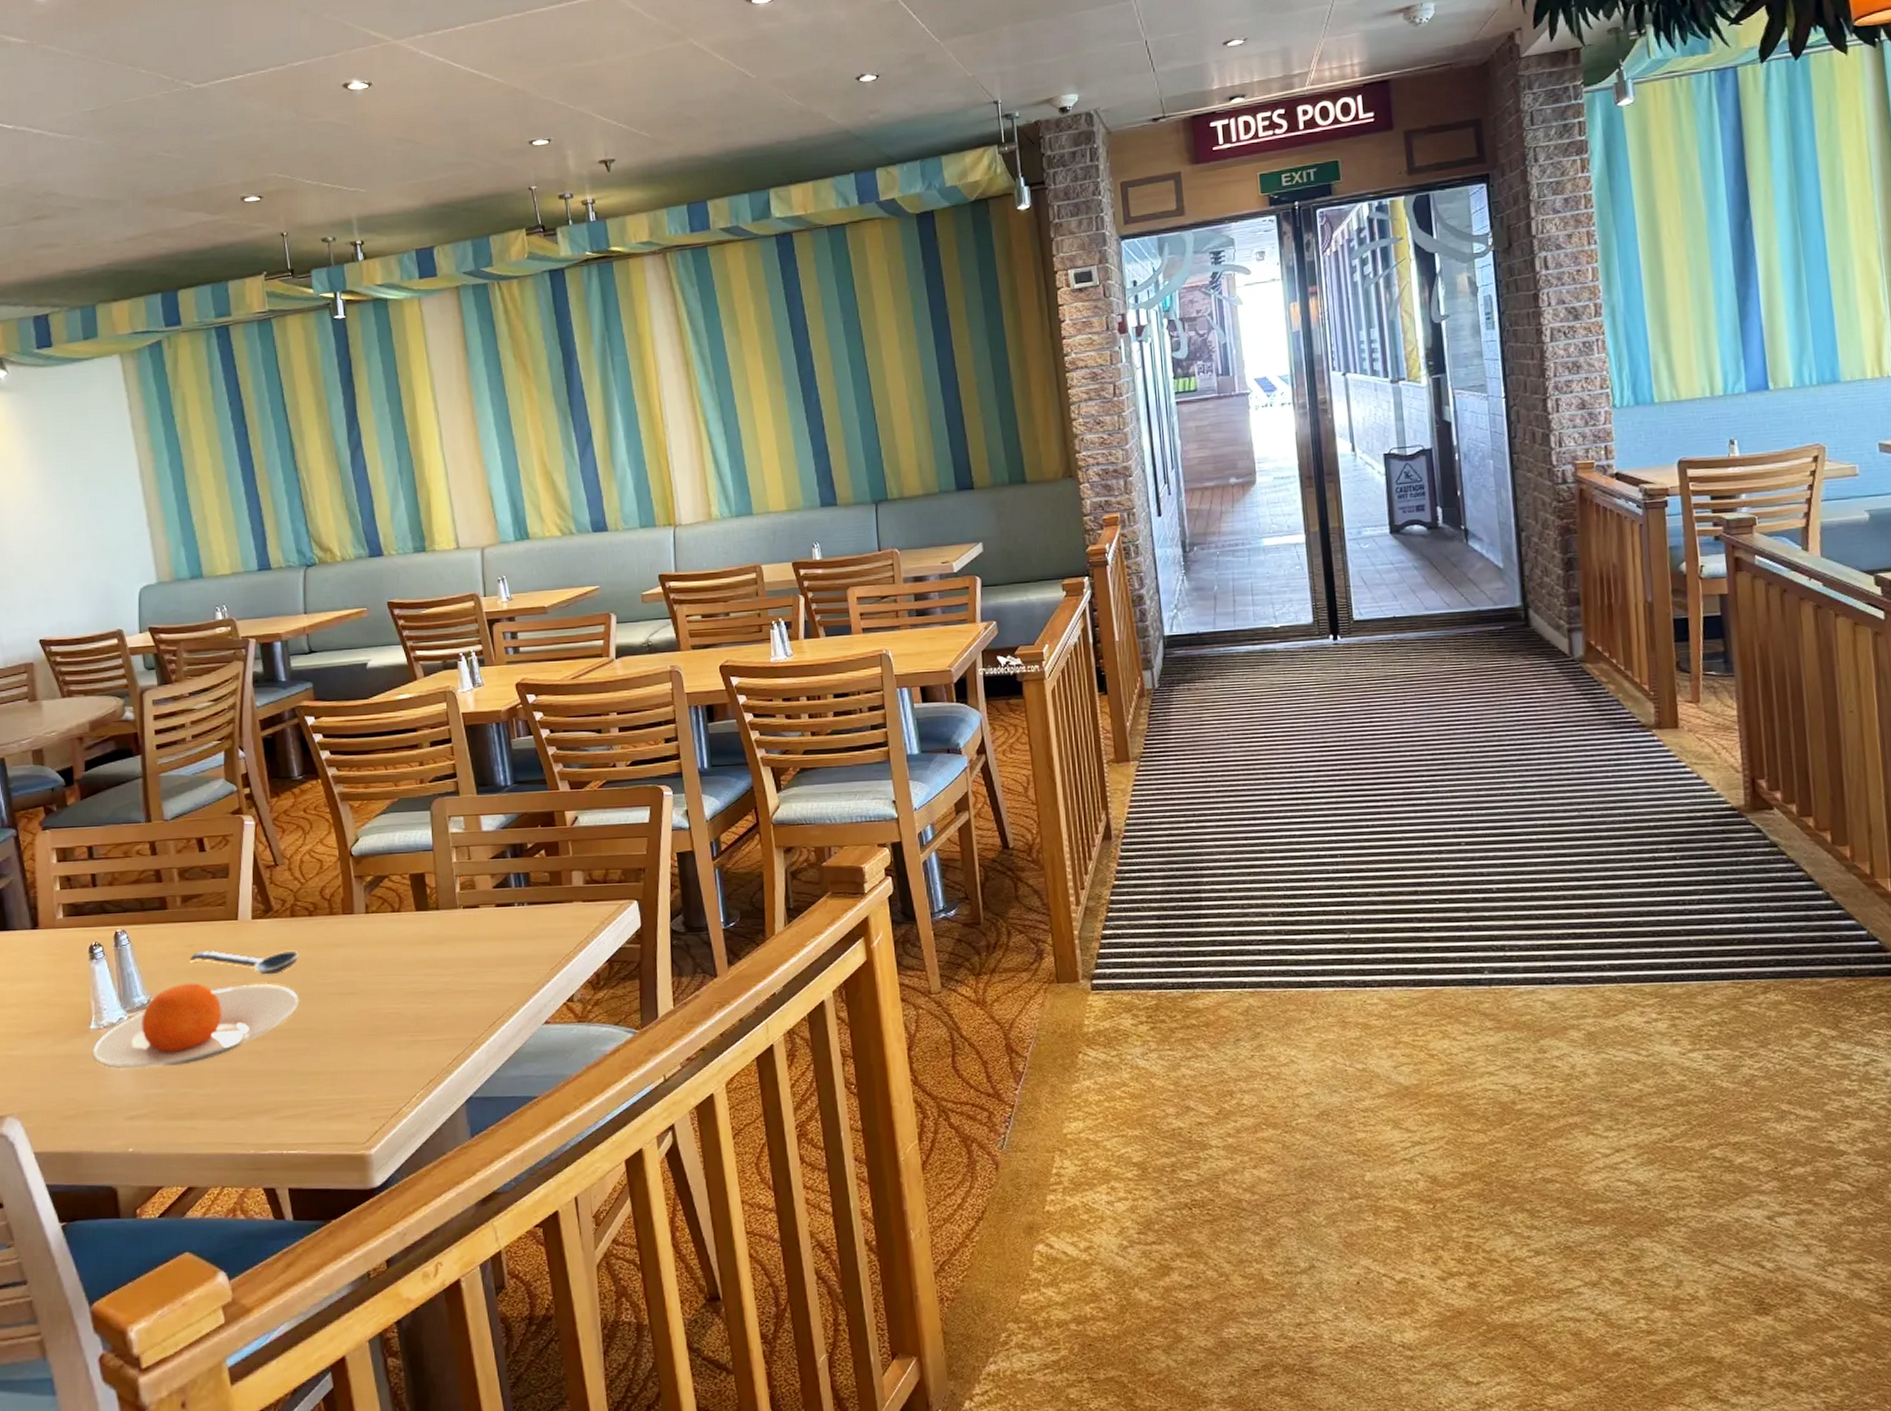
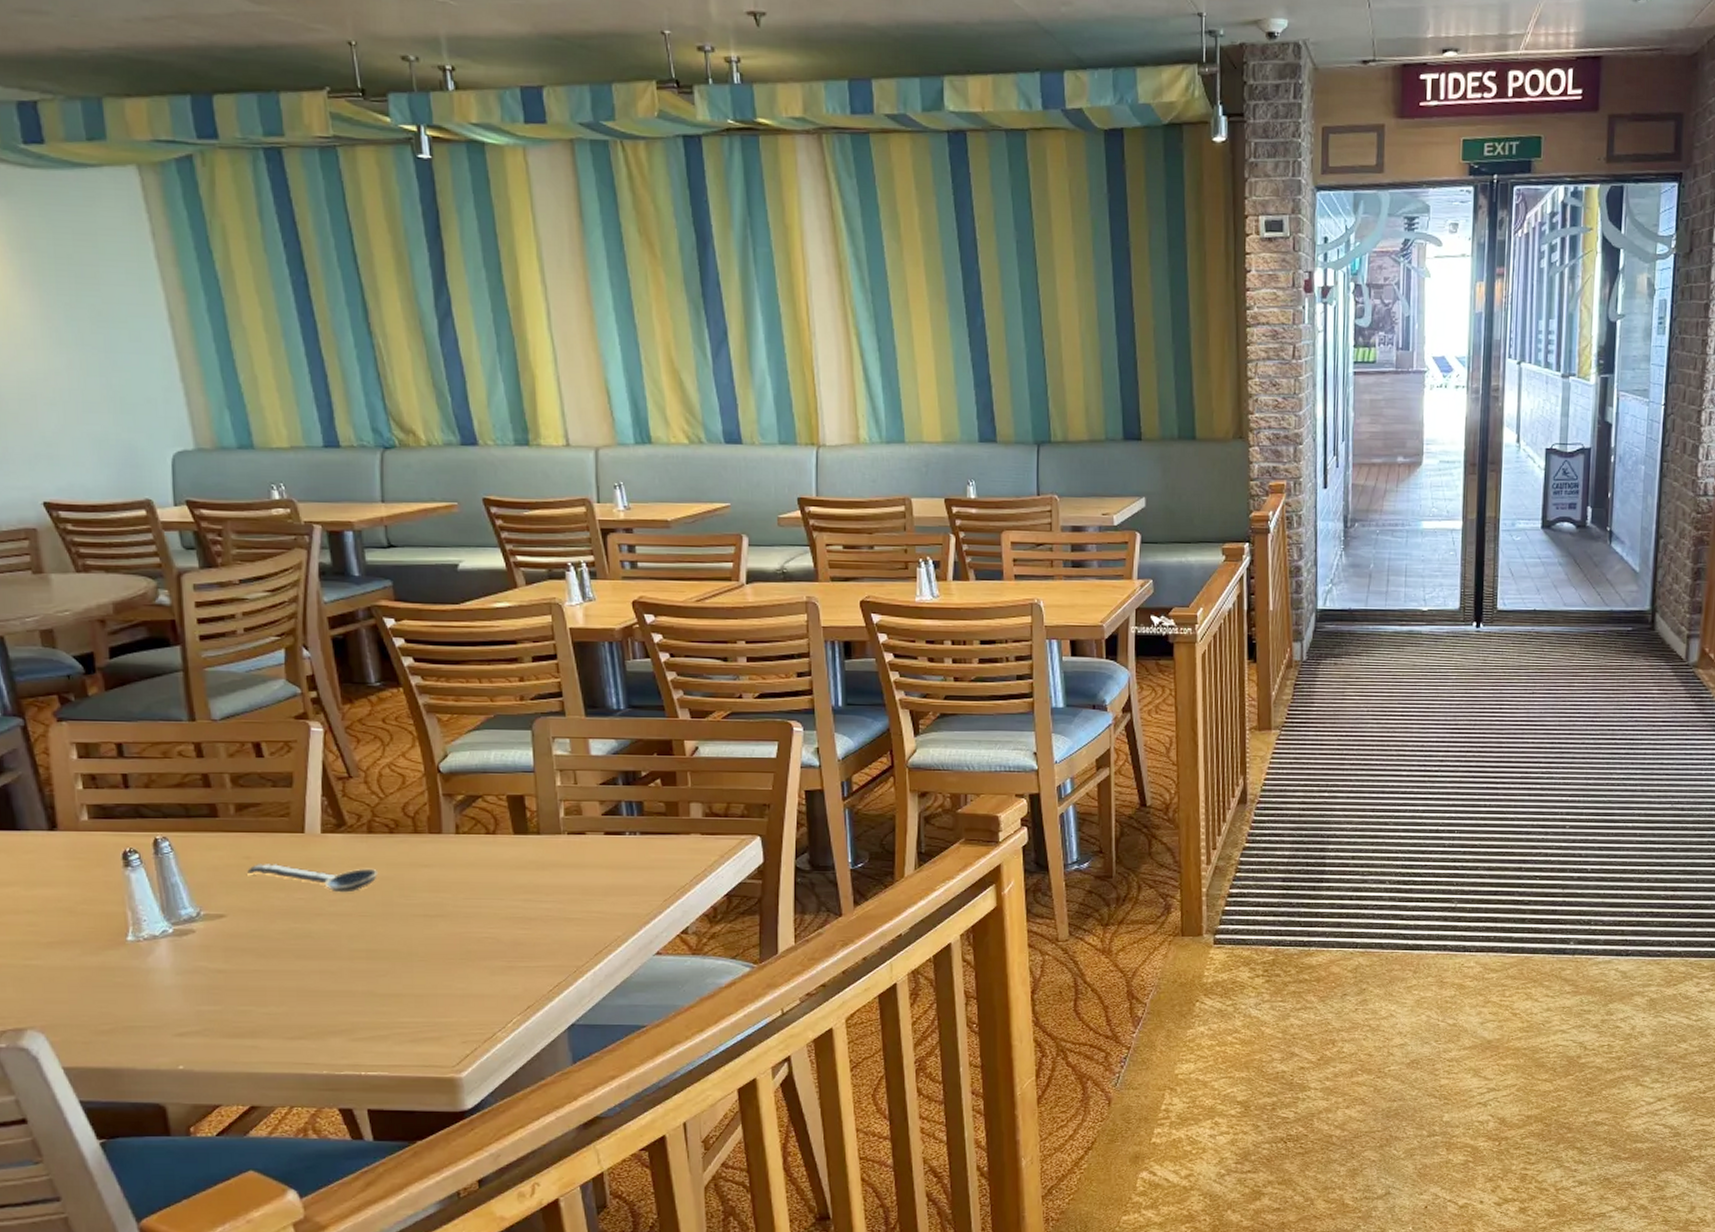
plate: present [92,983,300,1069] -> none [130,897,379,984]

